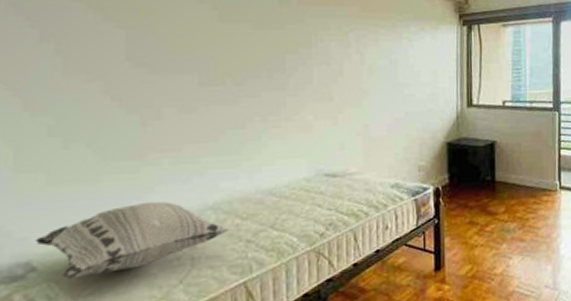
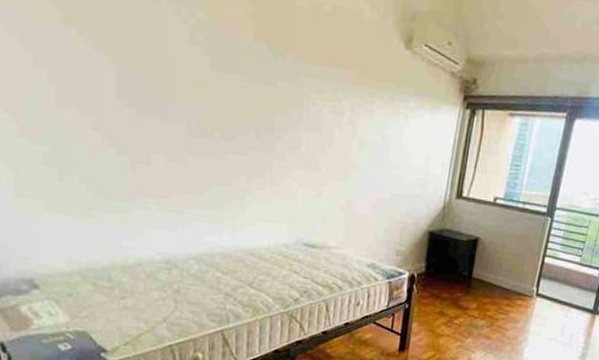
decorative pillow: present [36,201,228,279] -> none [37,242,209,301]

